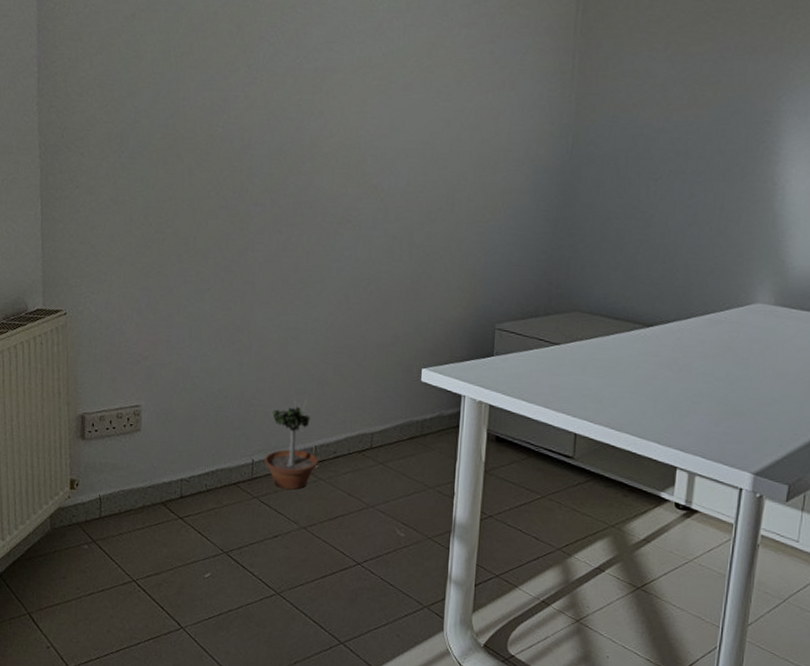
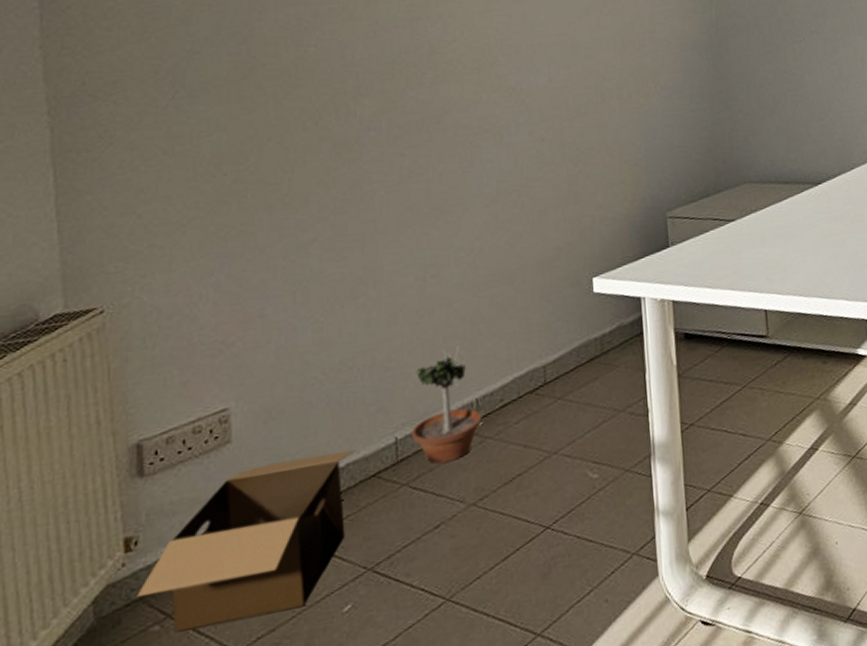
cardboard box: none [76,453,224,565] -> present [137,450,356,633]

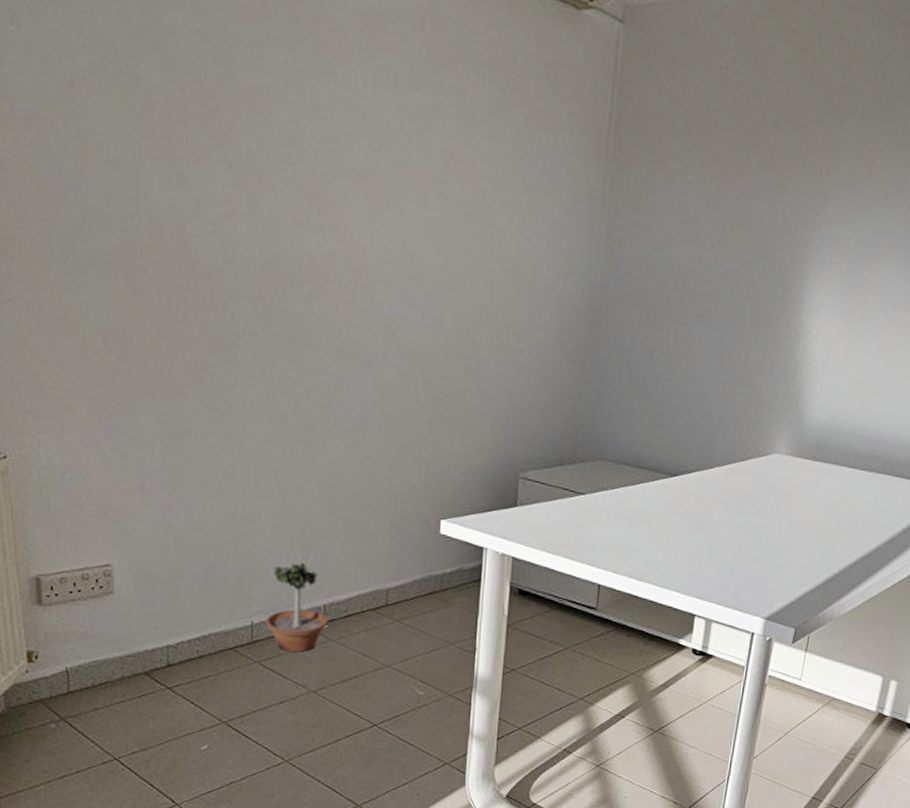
cardboard box: present [137,450,356,633] -> none [37,618,218,738]

